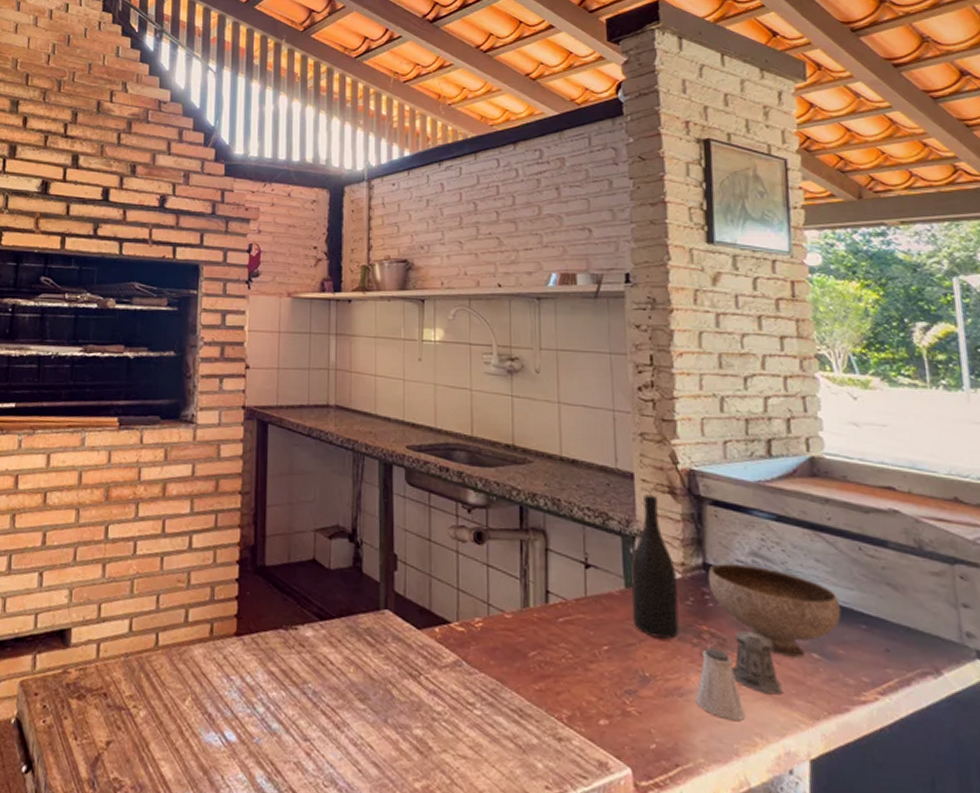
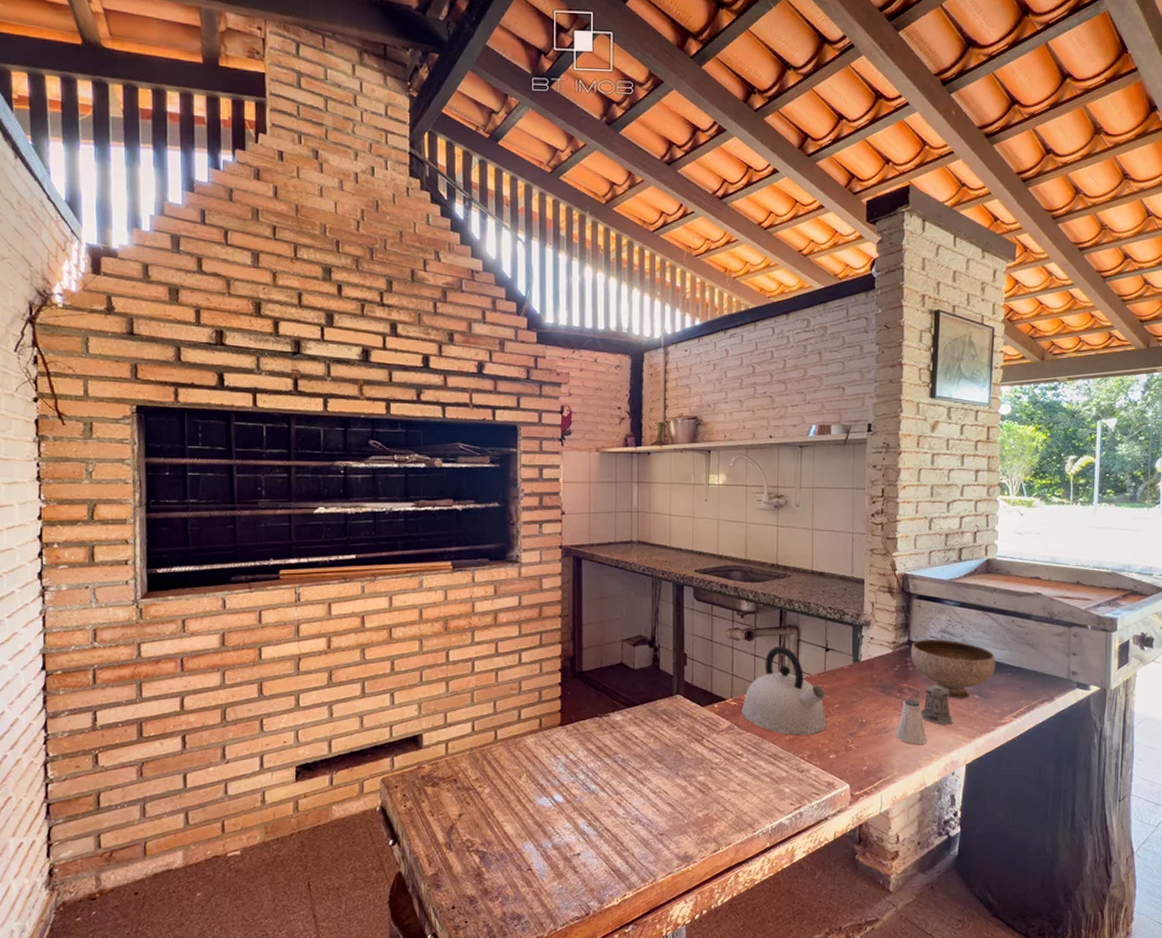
kettle: none [471,554,593,687] -> present [741,646,827,736]
wine bottle: present [631,494,679,639] -> none [856,594,890,695]

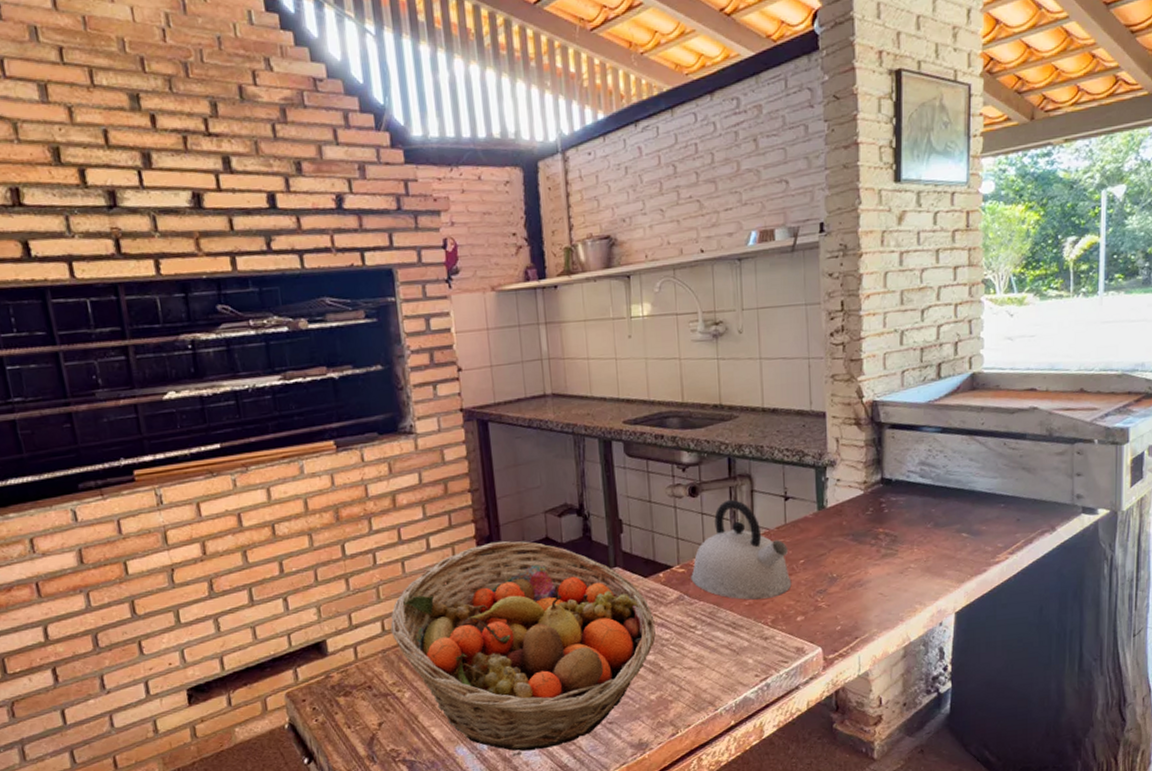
fruit basket: none [479,662,707,853] -> present [390,541,656,752]
saltshaker: present [895,698,927,745] -> none [872,544,909,597]
bowl: present [910,638,996,699] -> none [884,472,987,540]
pepper shaker: present [920,682,953,725] -> none [900,523,938,572]

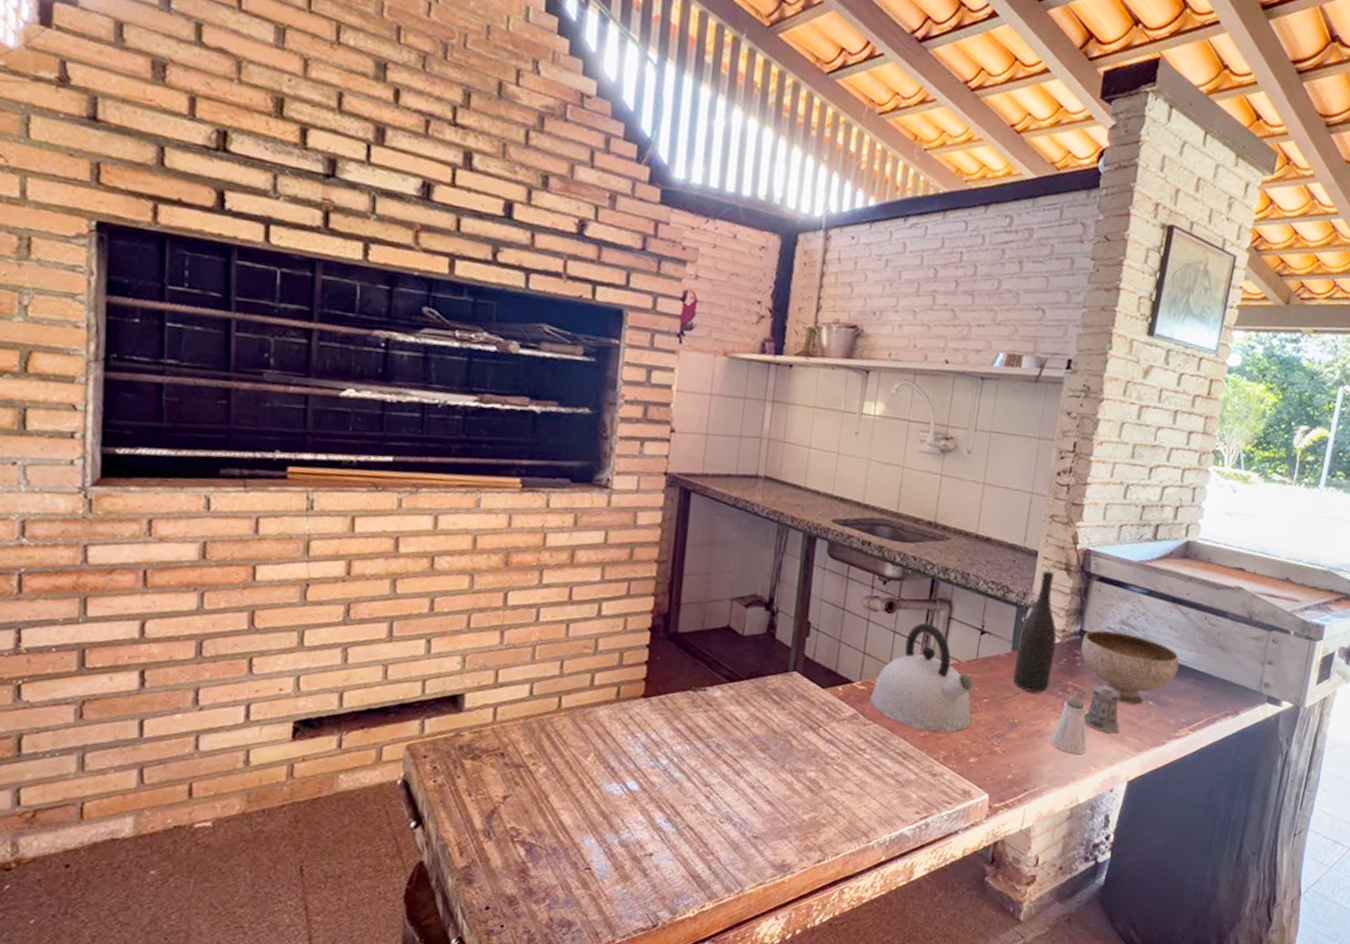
fruit basket: present [390,541,656,752] -> none [539,620,824,854]
wine bottle: none [823,428,861,546] -> present [1012,570,1057,692]
saltshaker: none [872,544,909,597] -> present [1050,698,1087,755]
bowl: none [884,472,987,540] -> present [1081,630,1180,705]
pepper shaker: none [900,523,938,572] -> present [1083,683,1120,734]

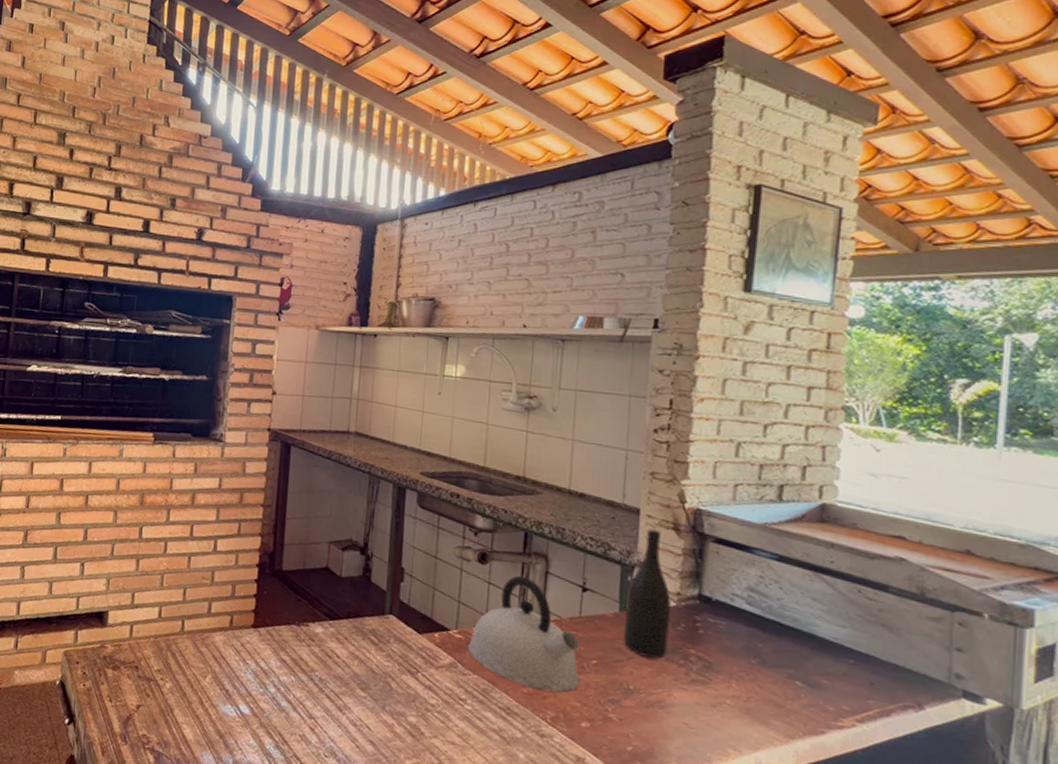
saltshaker: present [1050,698,1087,755] -> none [675,668,721,734]
bowl: present [1081,630,1180,705] -> none [701,595,832,684]
pepper shaker: present [1083,683,1120,734] -> none [713,655,762,715]

